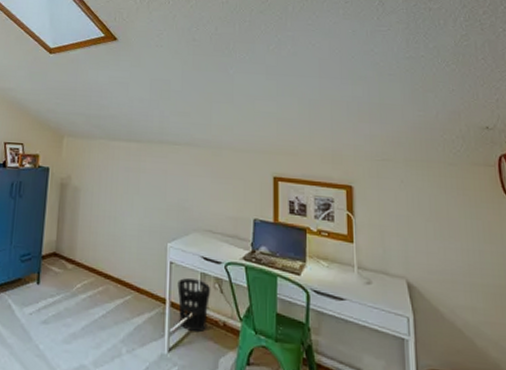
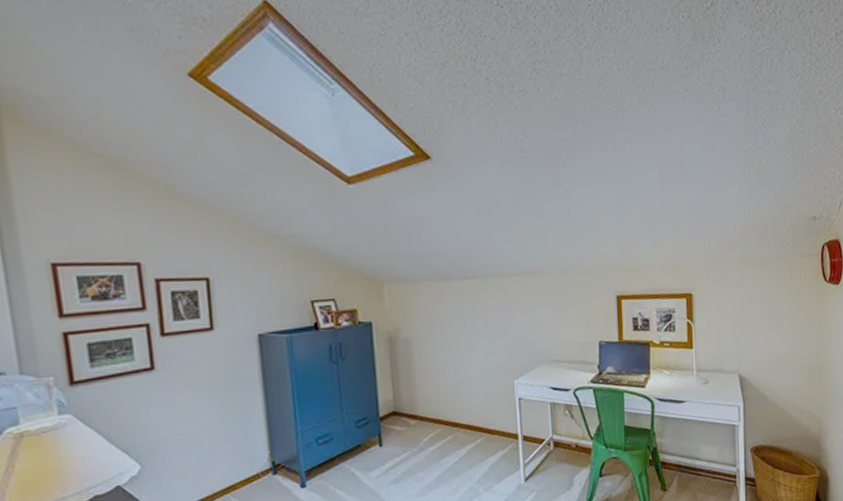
wastebasket: present [177,278,211,333] -> none [528,409,562,459]

